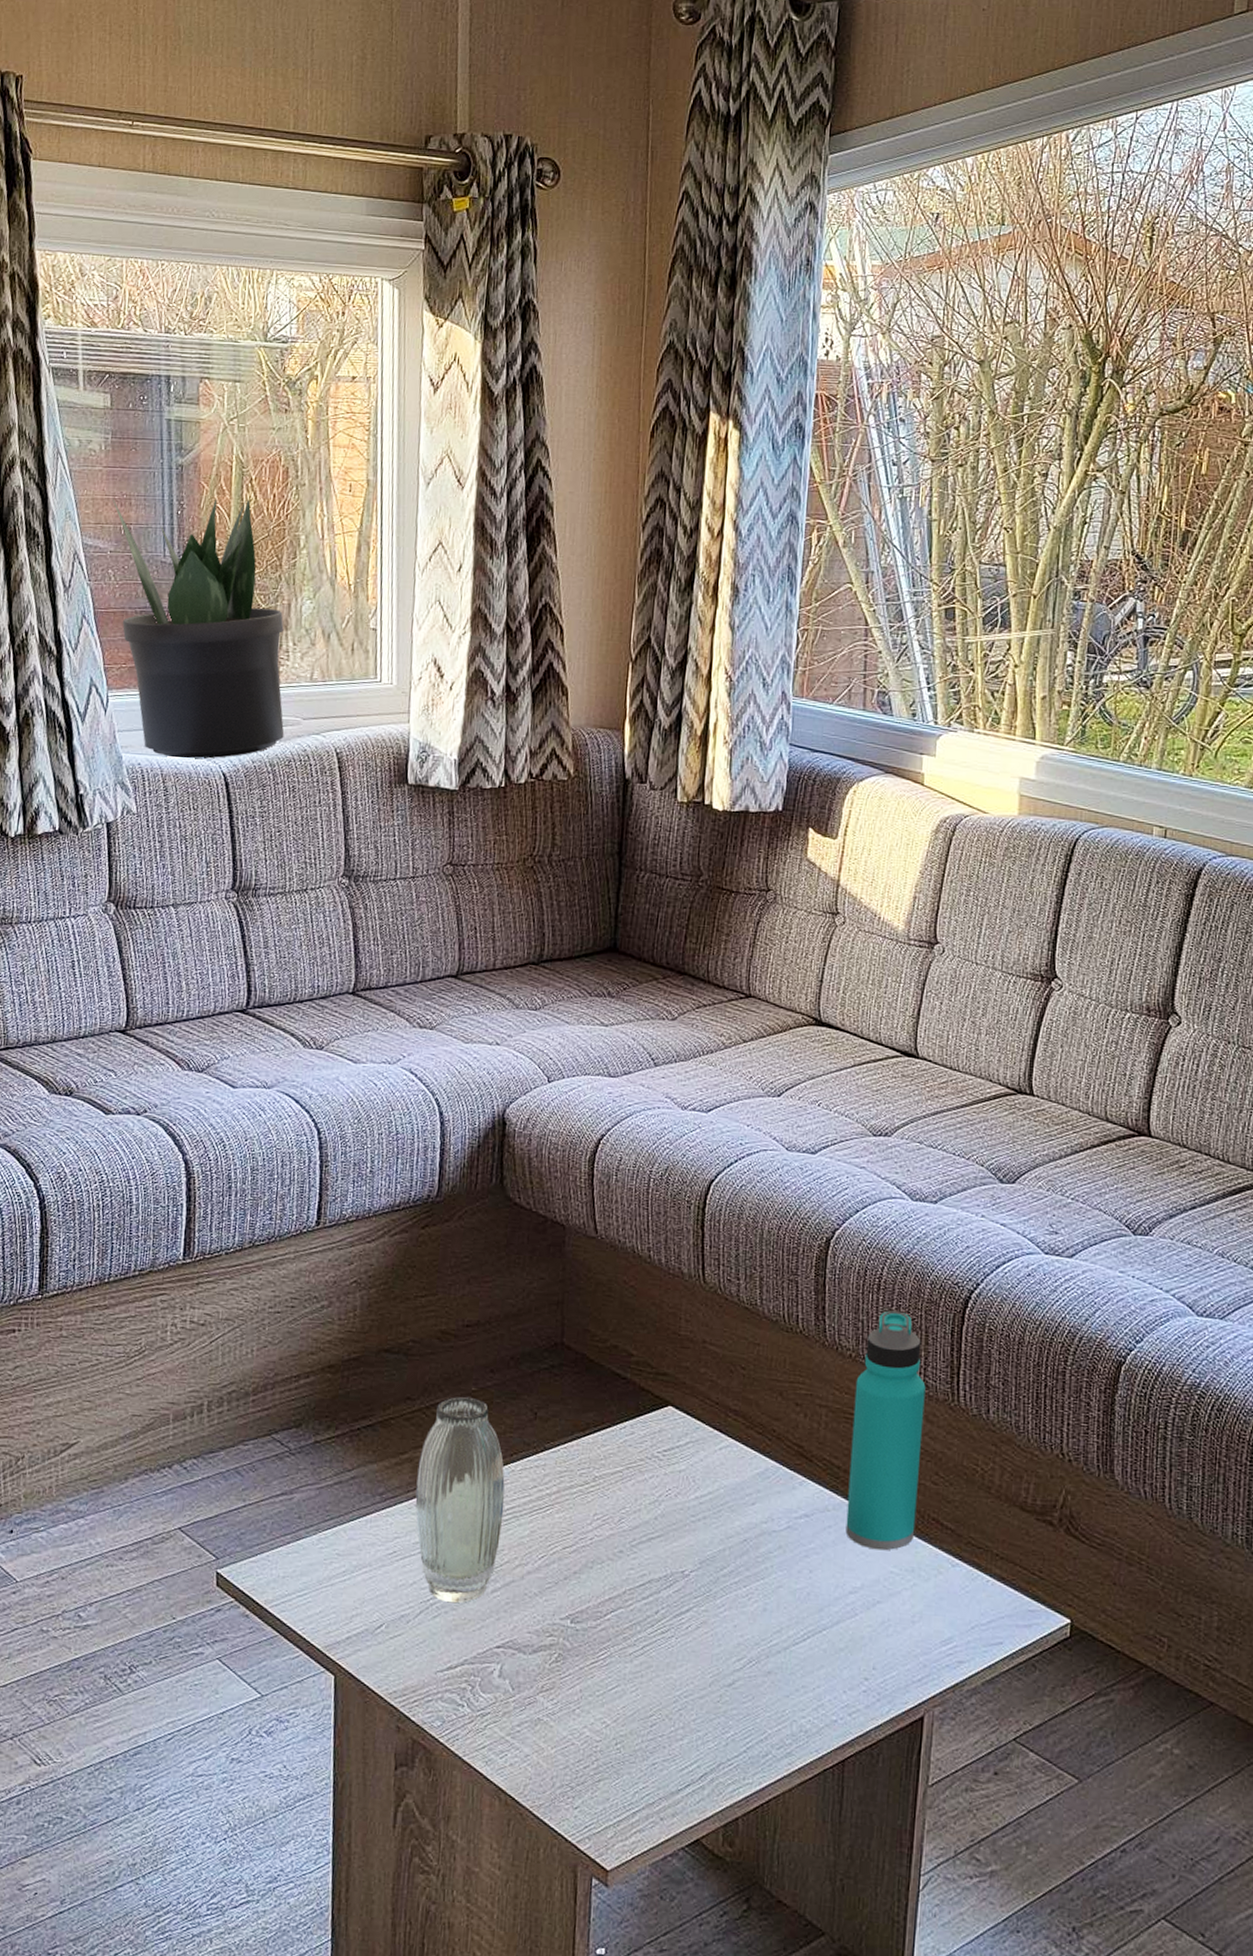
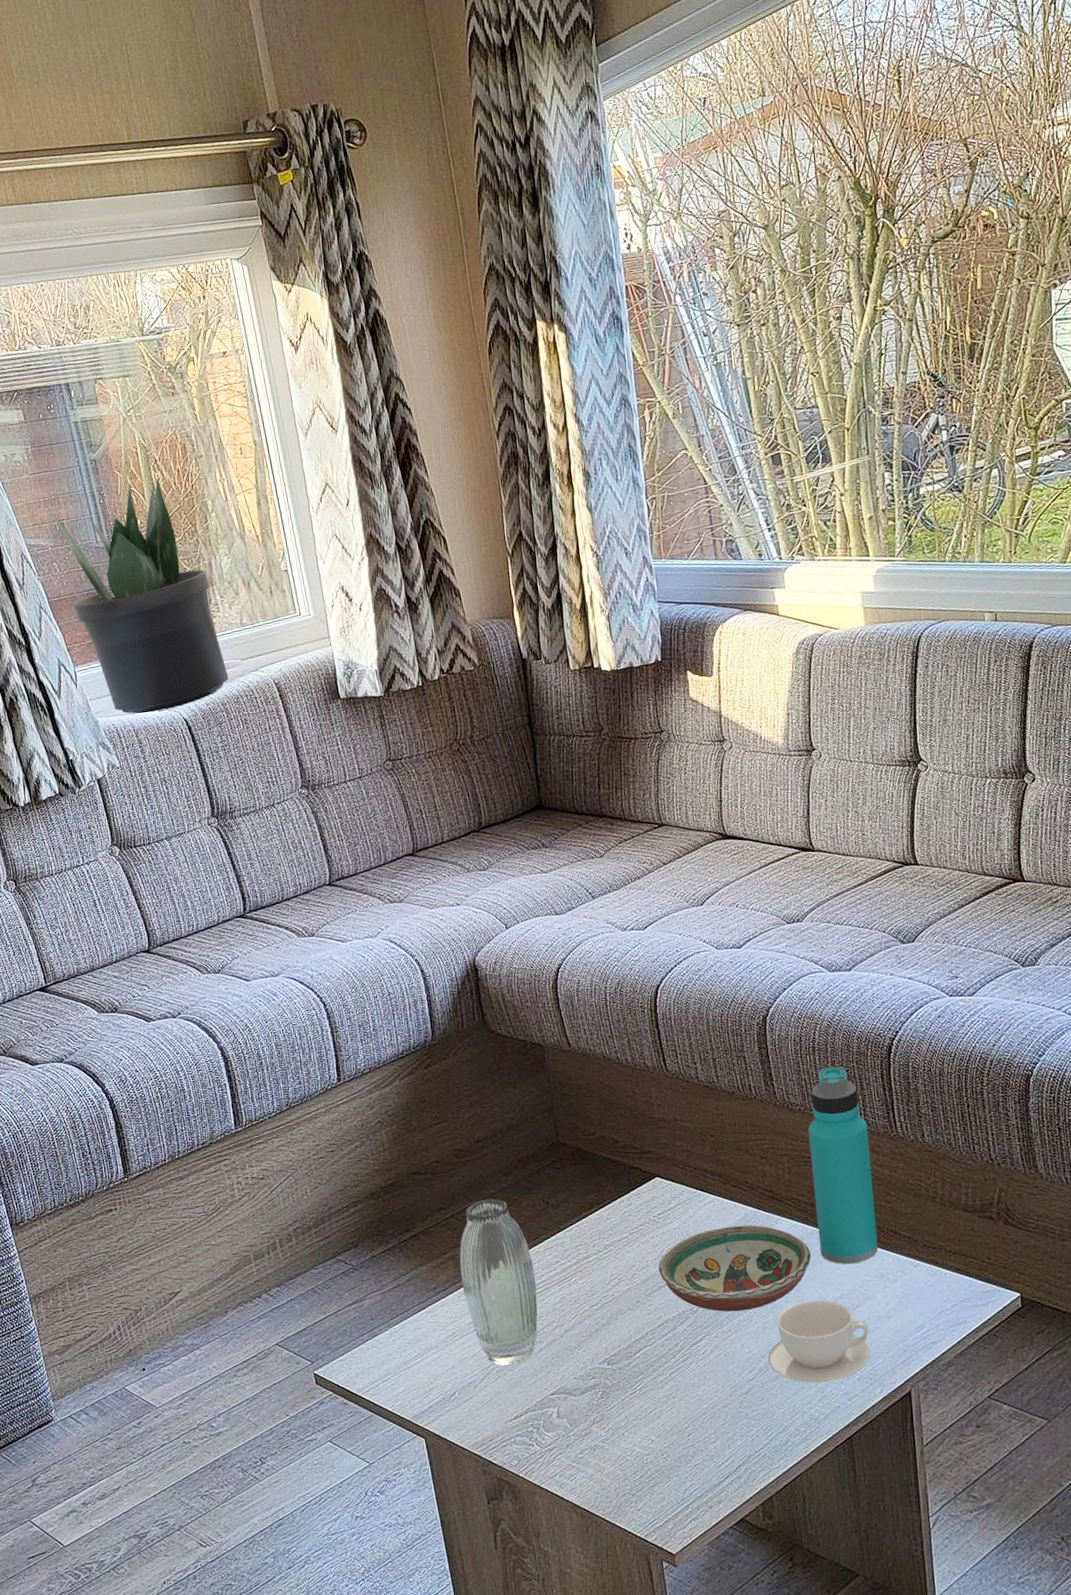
decorative bowl: none [651,1479,834,1585] -> present [658,1224,811,1312]
teacup: none [762,1585,887,1689] -> present [768,1299,870,1383]

